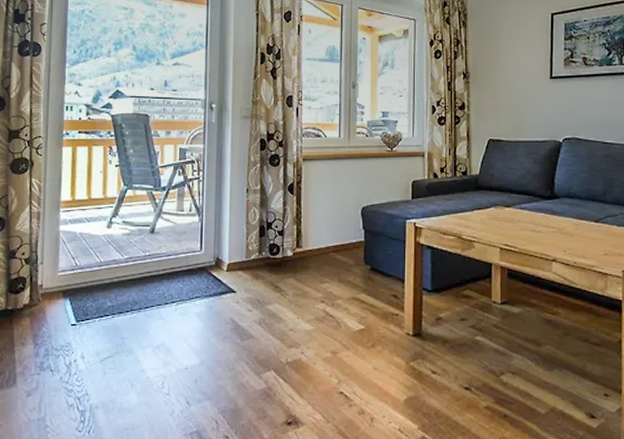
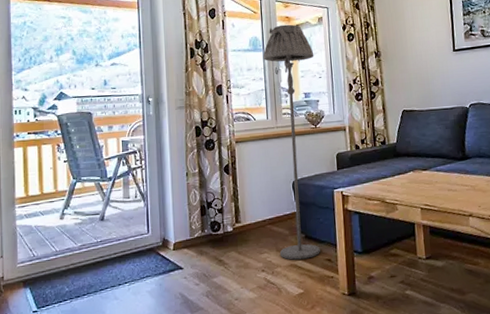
floor lamp: none [339,35,396,293] -> present [263,24,320,260]

